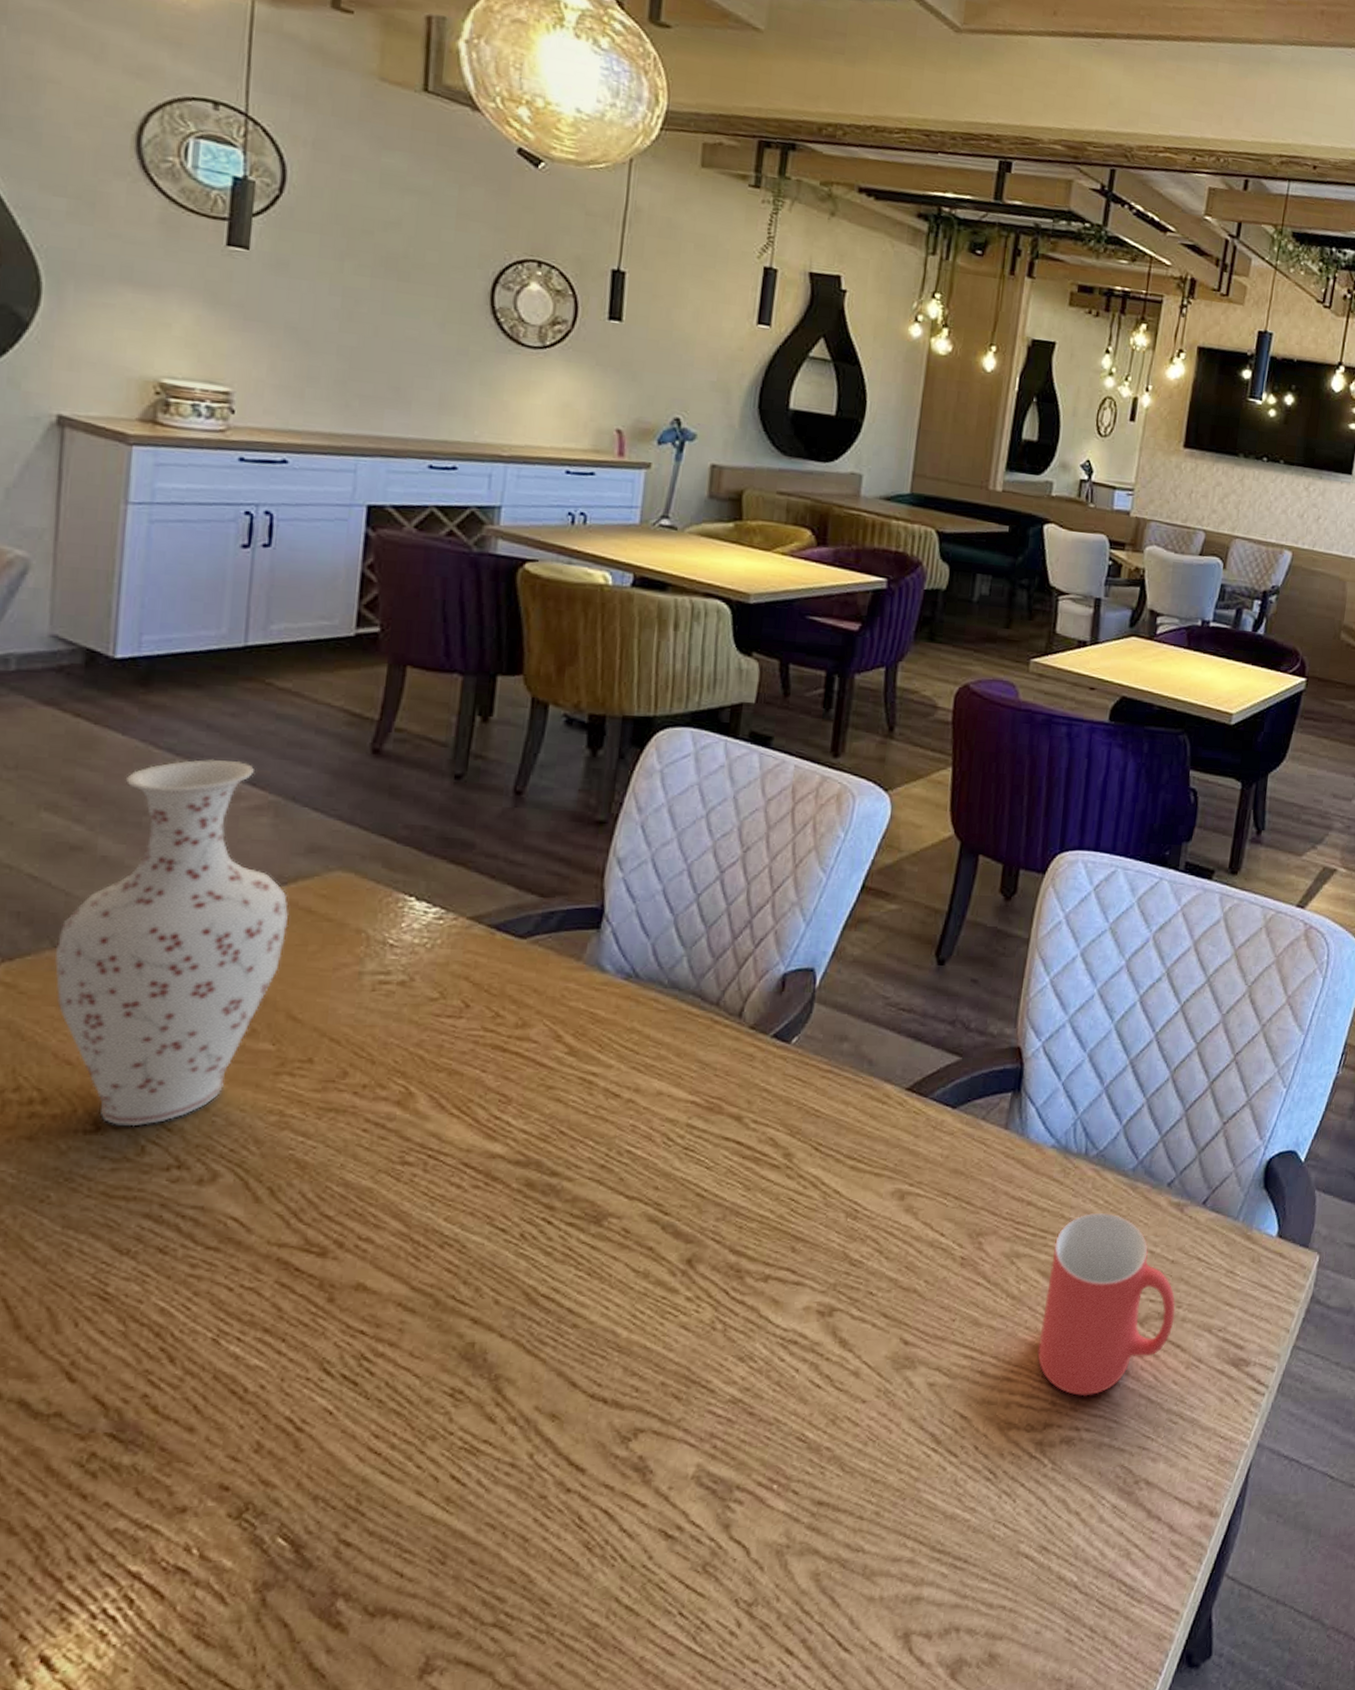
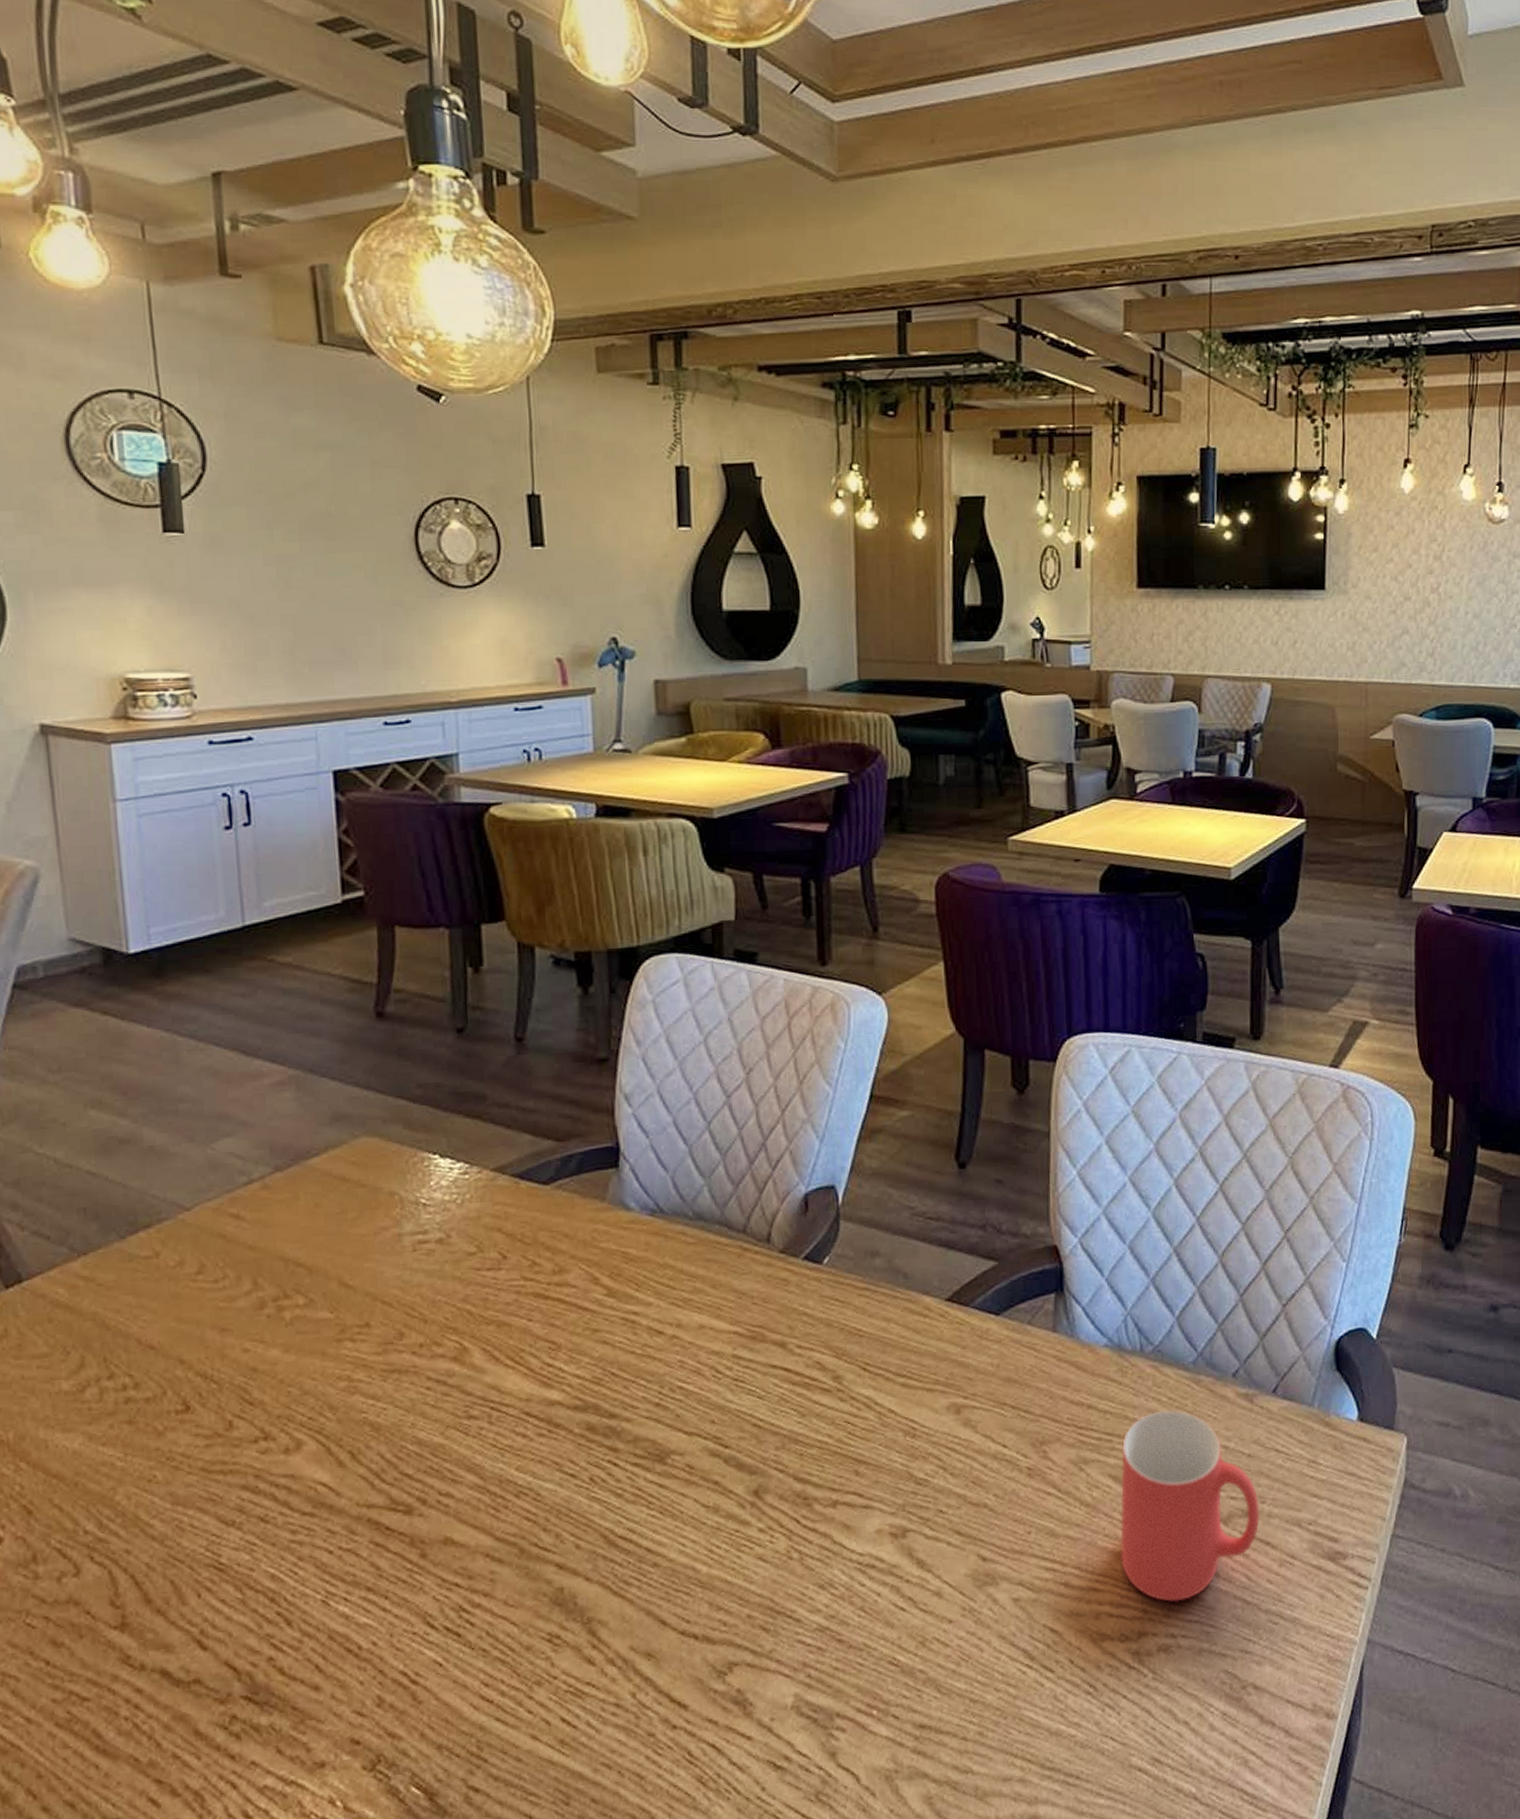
vase: present [54,759,289,1127] -> none [122,1040,327,1404]

